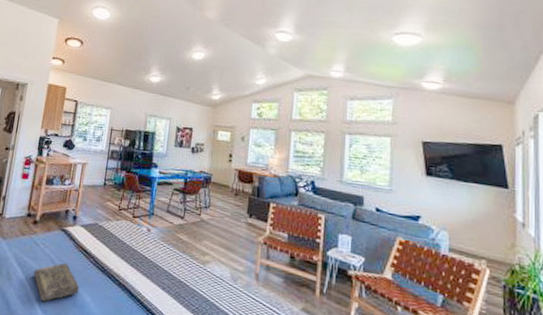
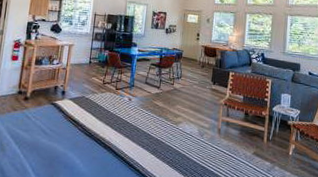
book: present [33,262,79,302] -> none [26,132,69,167]

